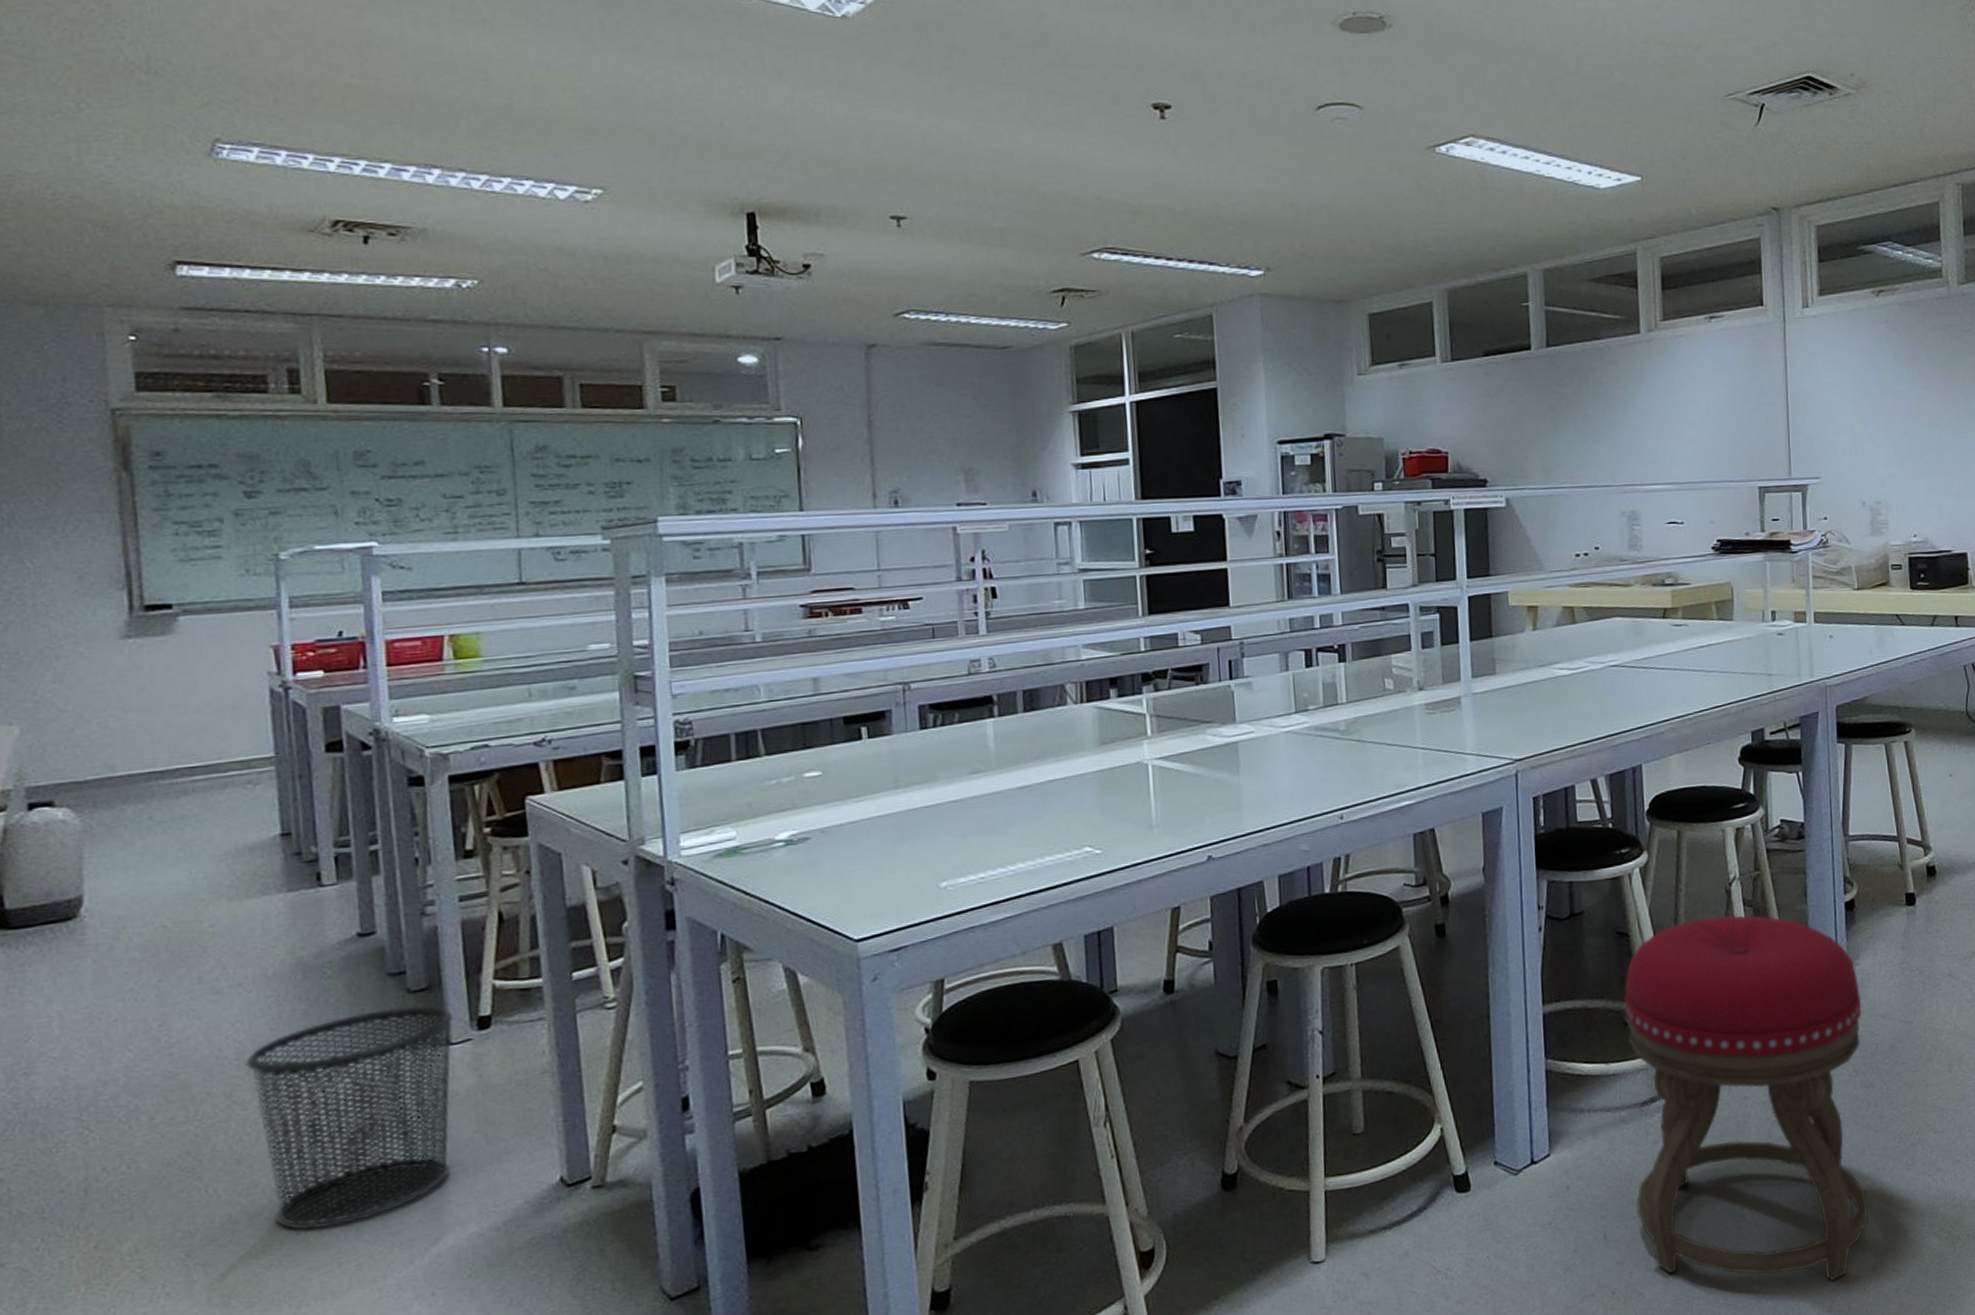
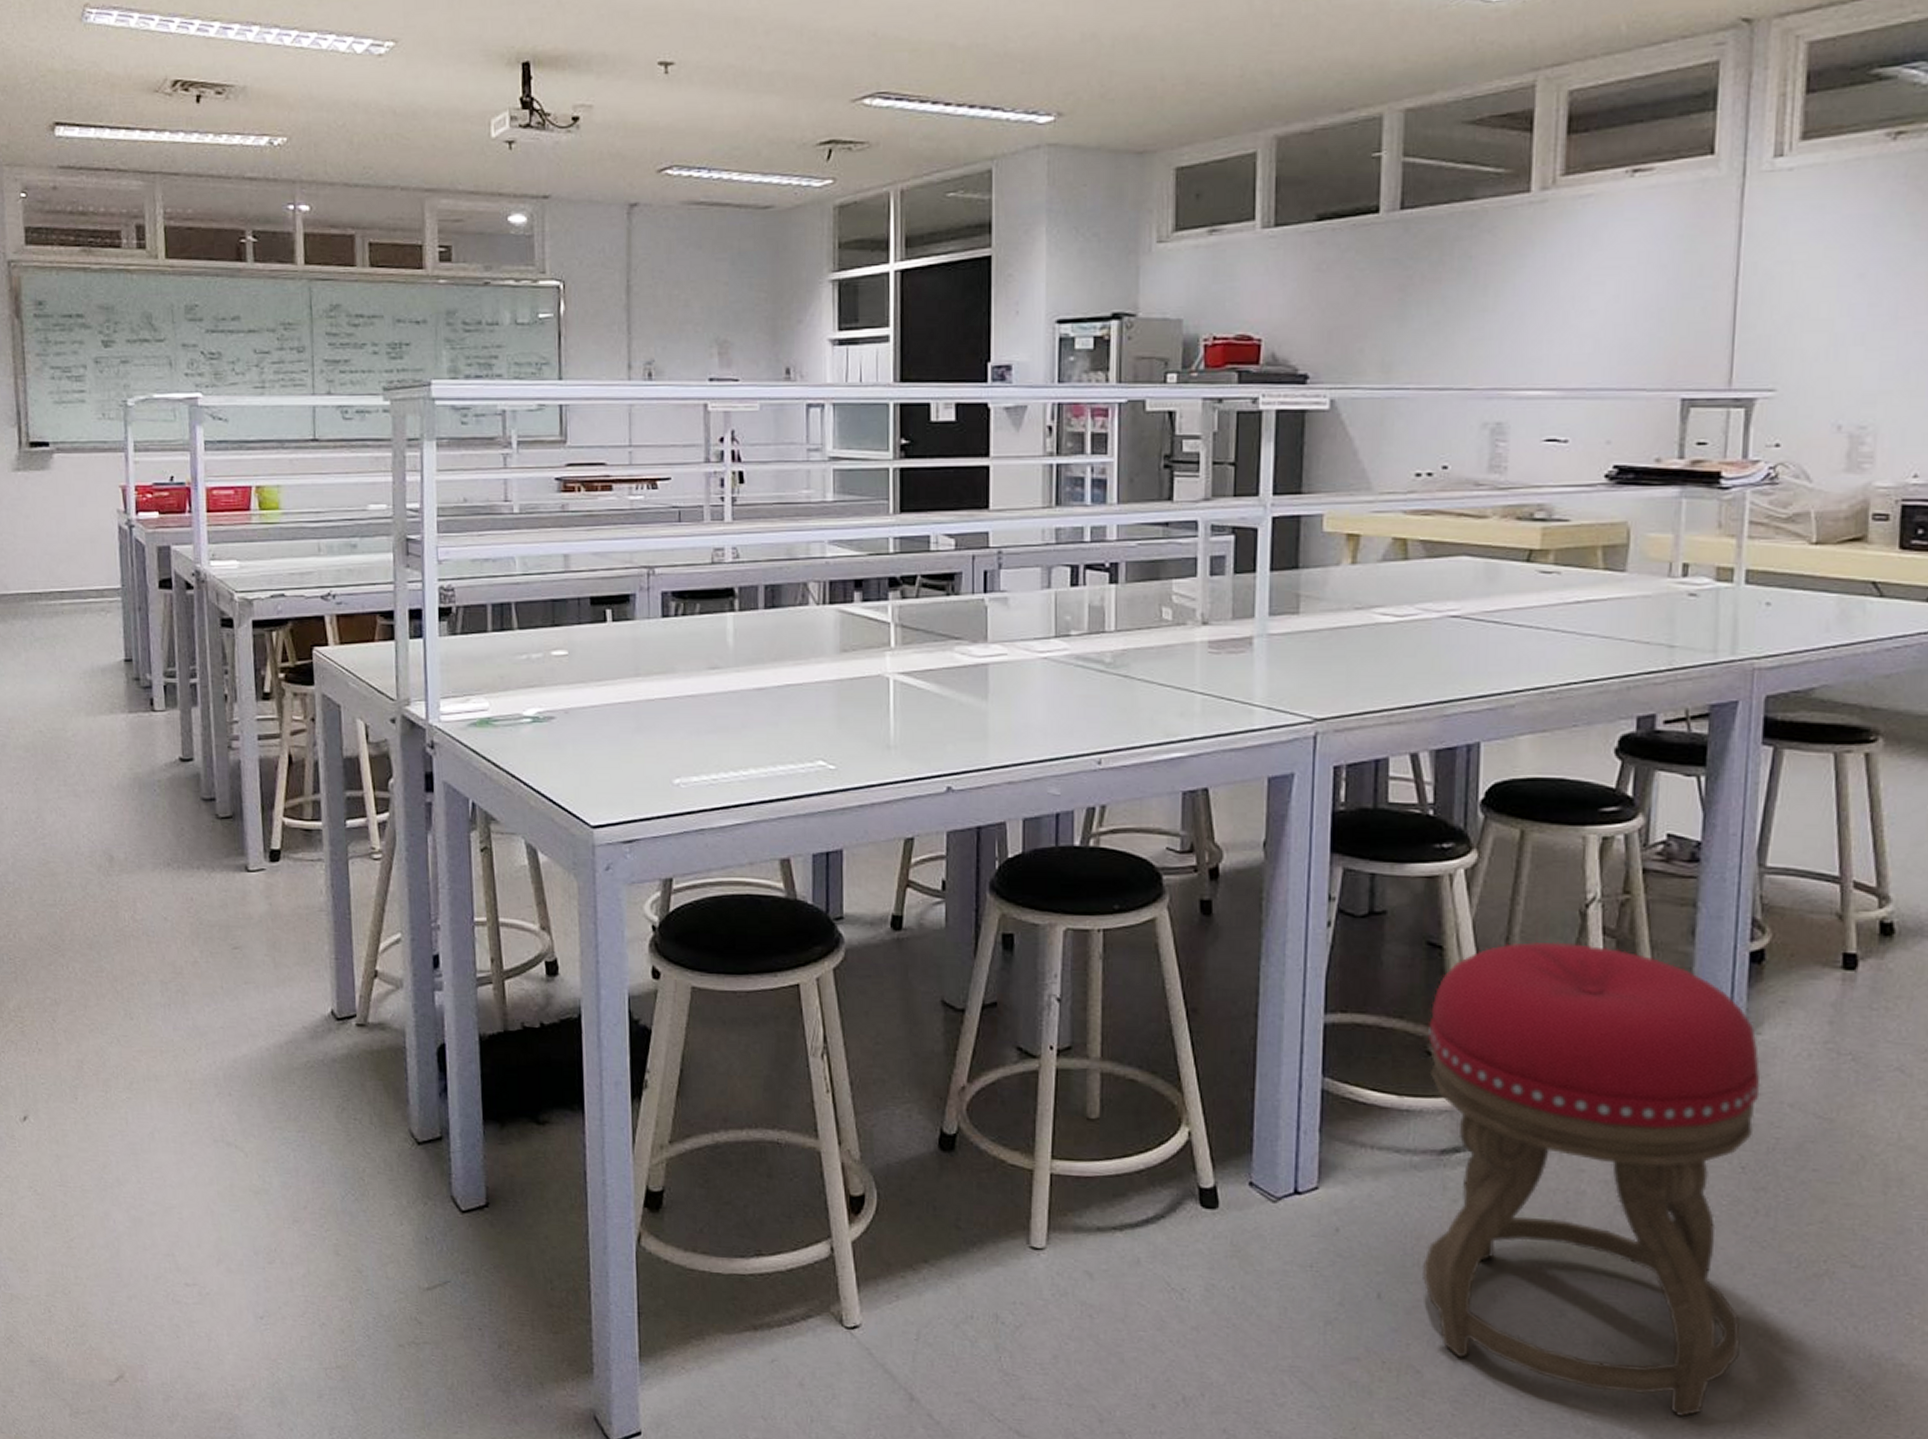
waste bin: present [246,1006,454,1230] -> none [96,831,251,1019]

